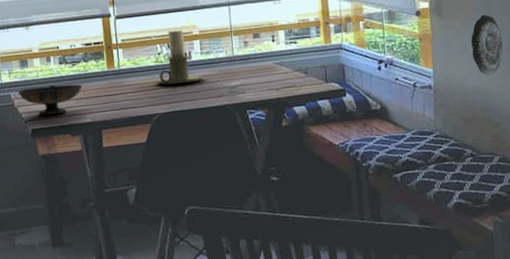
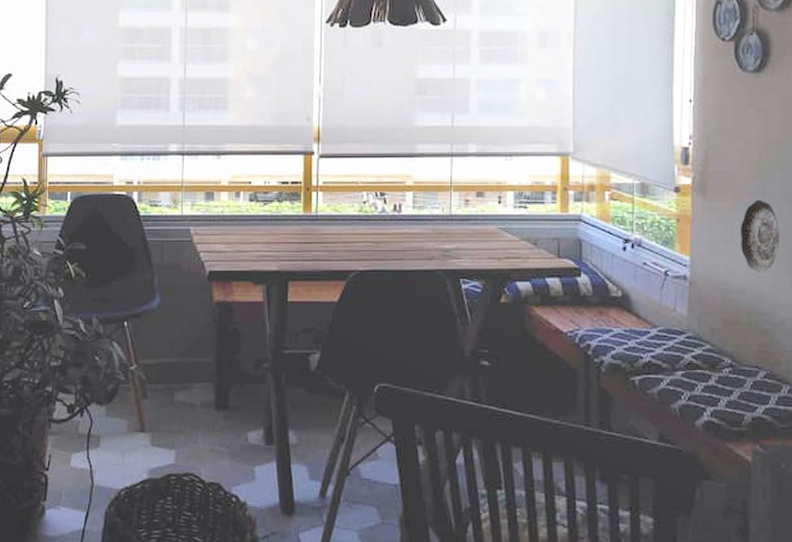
decorative bowl: present [17,84,82,116] -> none [198,223,272,257]
candle holder: present [155,29,204,85] -> none [356,178,414,240]

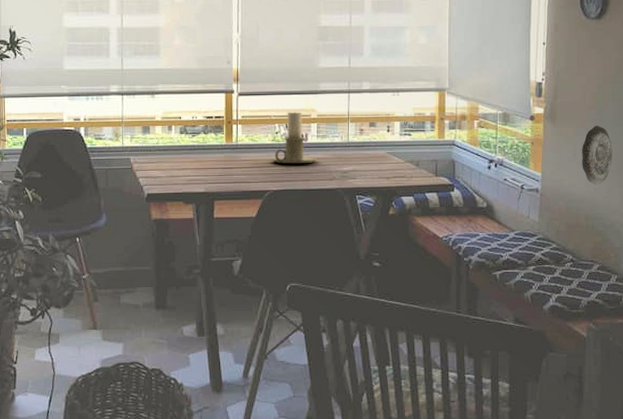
candle holder: none [356,178,414,240] -> present [270,112,318,164]

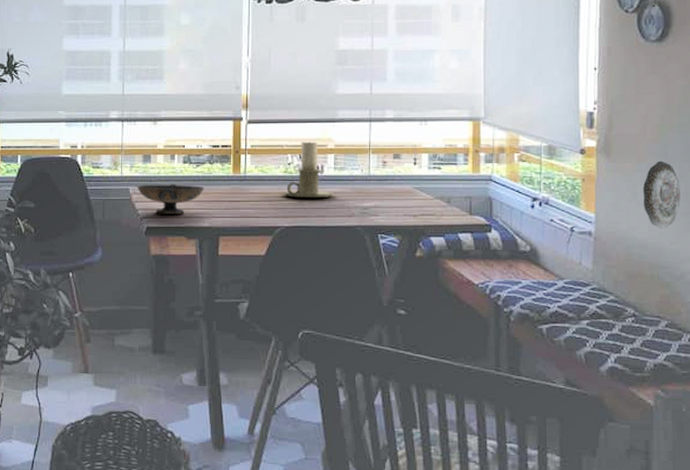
decorative bowl: none [137,152,200,181] -> present [137,183,204,214]

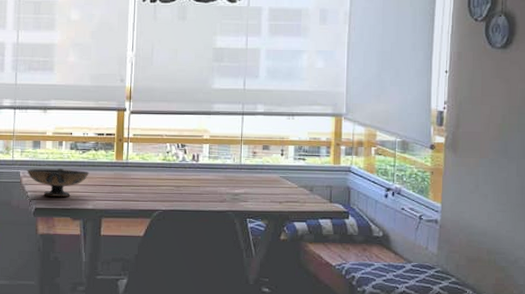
candle holder: present [282,141,335,199] -> none [160,132,209,185]
decorative plate: present [643,160,681,229] -> none [484,157,517,219]

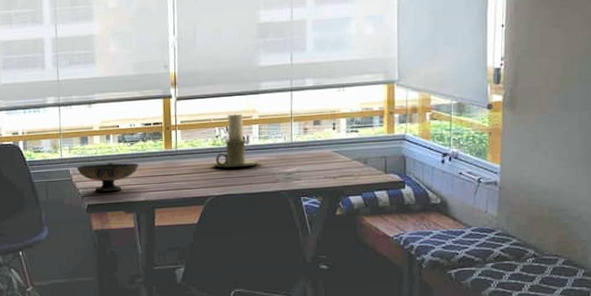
candle holder: none [160,132,209,185] -> present [211,113,261,168]

